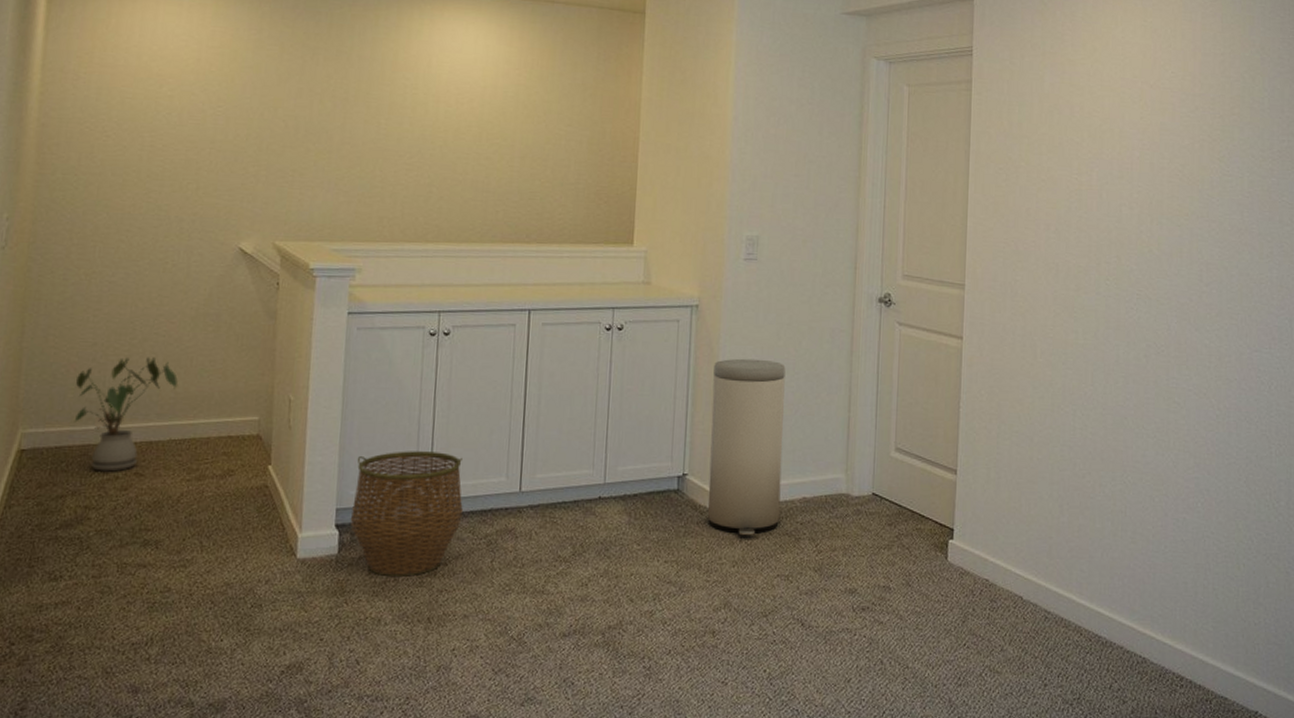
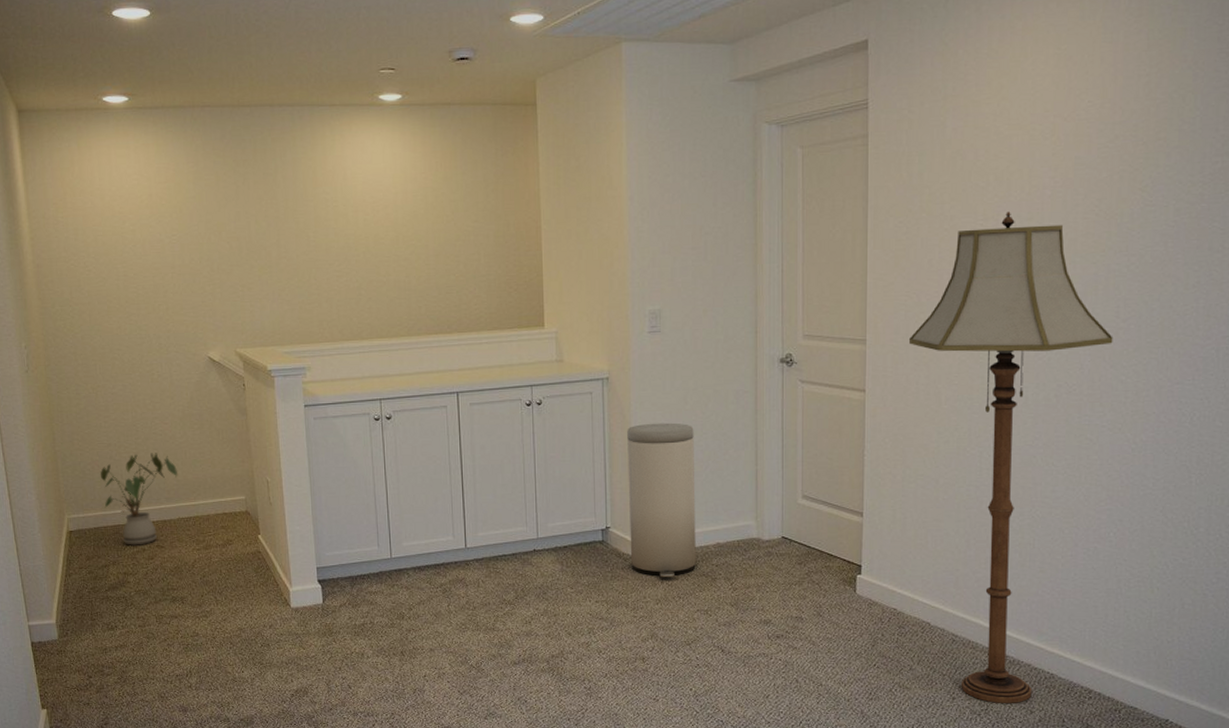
basket: present [350,451,464,577] -> none [328,518,421,620]
floor lamp: none [1006,168,1197,691] -> present [908,211,1113,703]

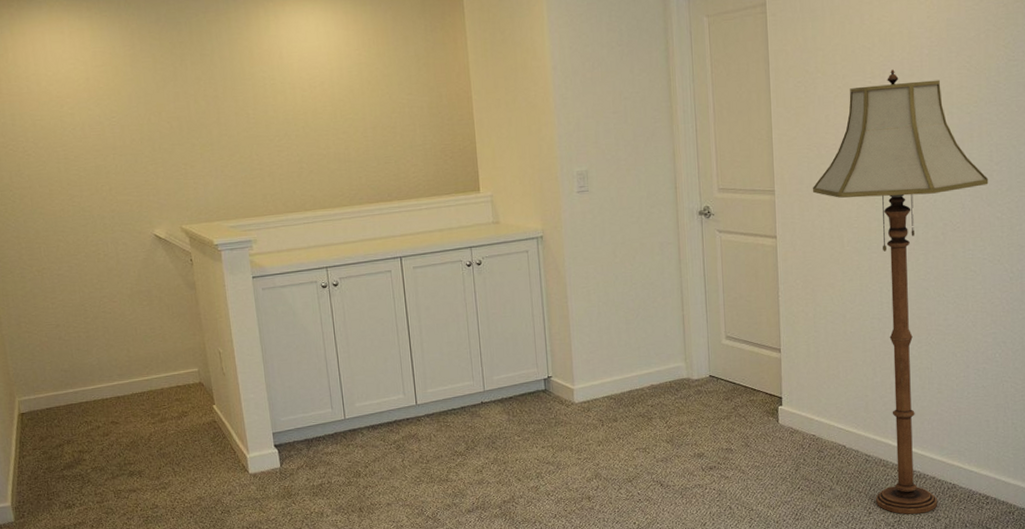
house plant: present [100,453,177,547] -> none [49,331,129,424]
pedal bin: present [627,422,696,578] -> none [562,275,633,421]

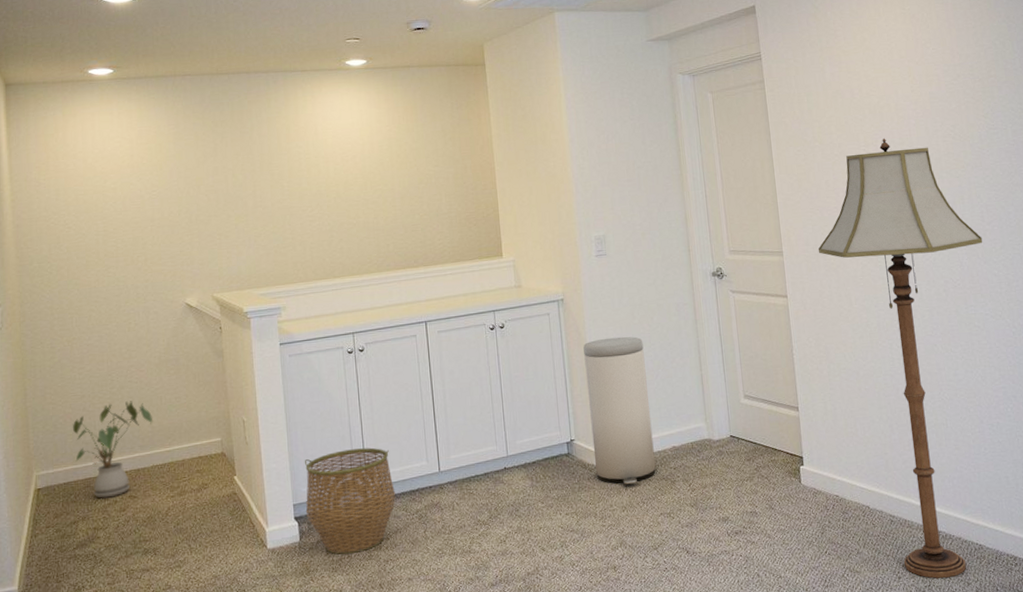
house plant: none [49,331,129,424] -> present [72,401,152,499]
basket: none [281,380,374,480] -> present [304,447,396,555]
pedal bin: none [562,275,633,421] -> present [583,336,656,485]

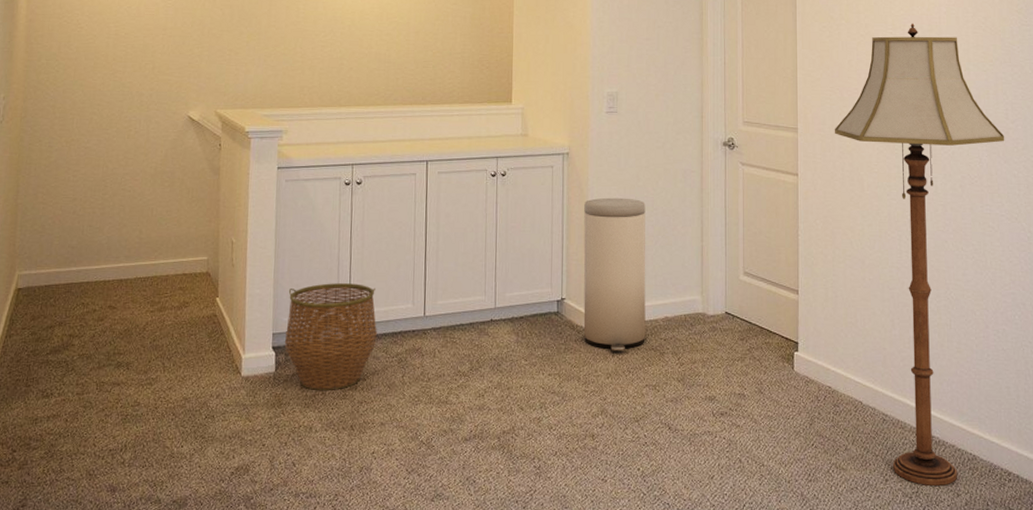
house plant: present [72,401,152,499] -> none [59,209,141,307]

